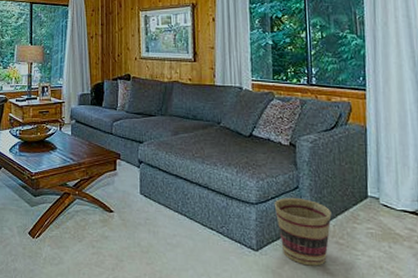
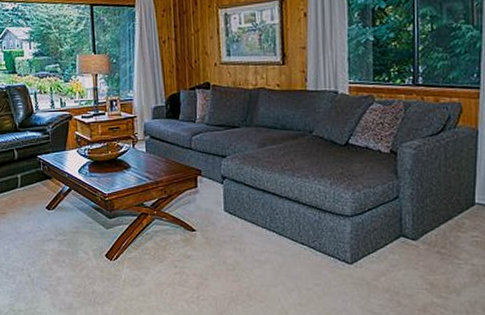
basket: present [274,198,332,266] -> none [371,209,434,277]

